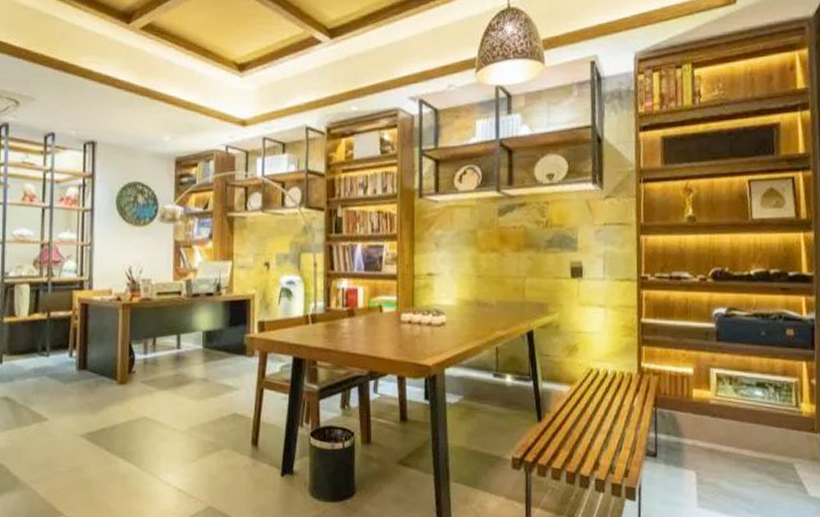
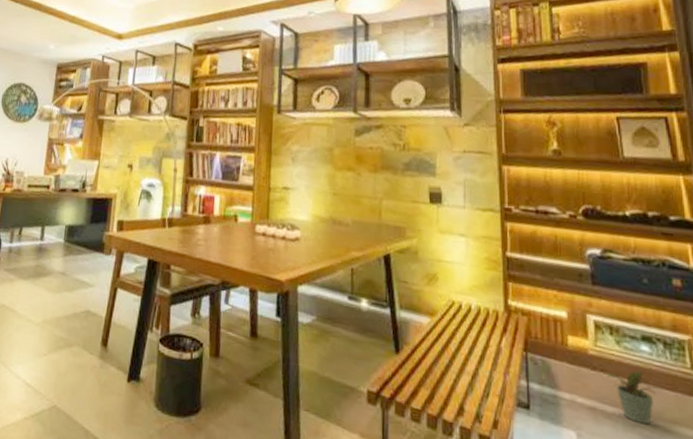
potted plant: none [725,413,768,459] -> present [607,370,659,425]

